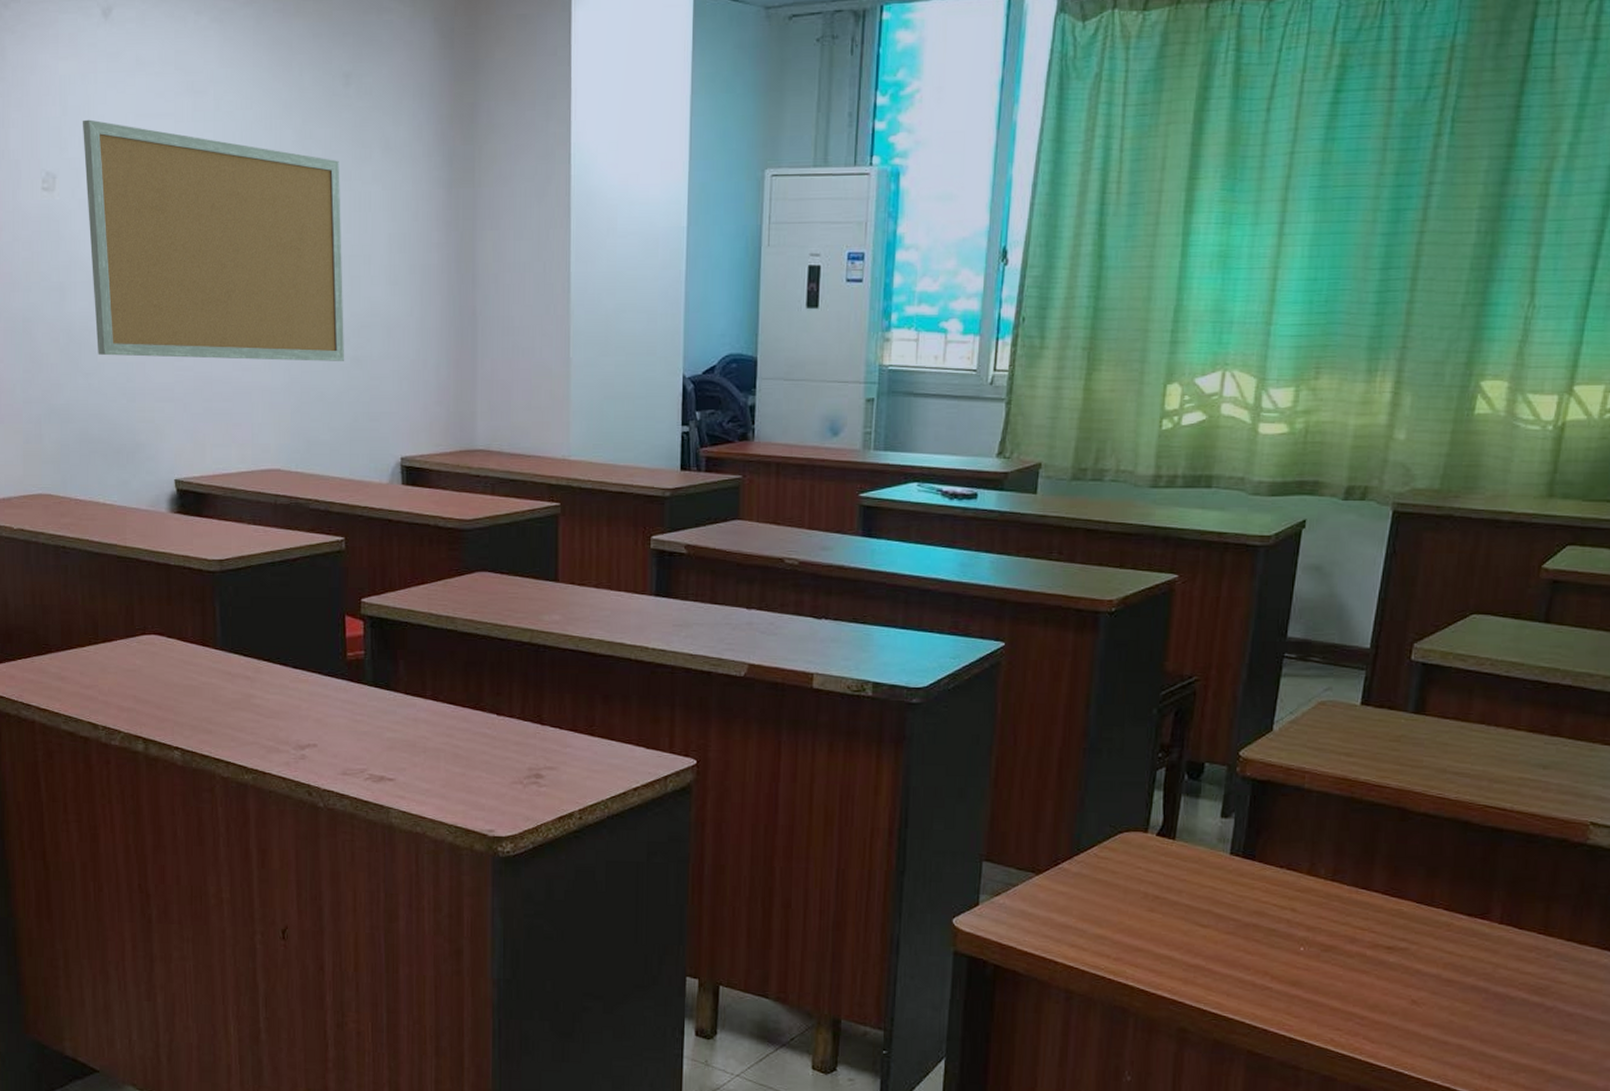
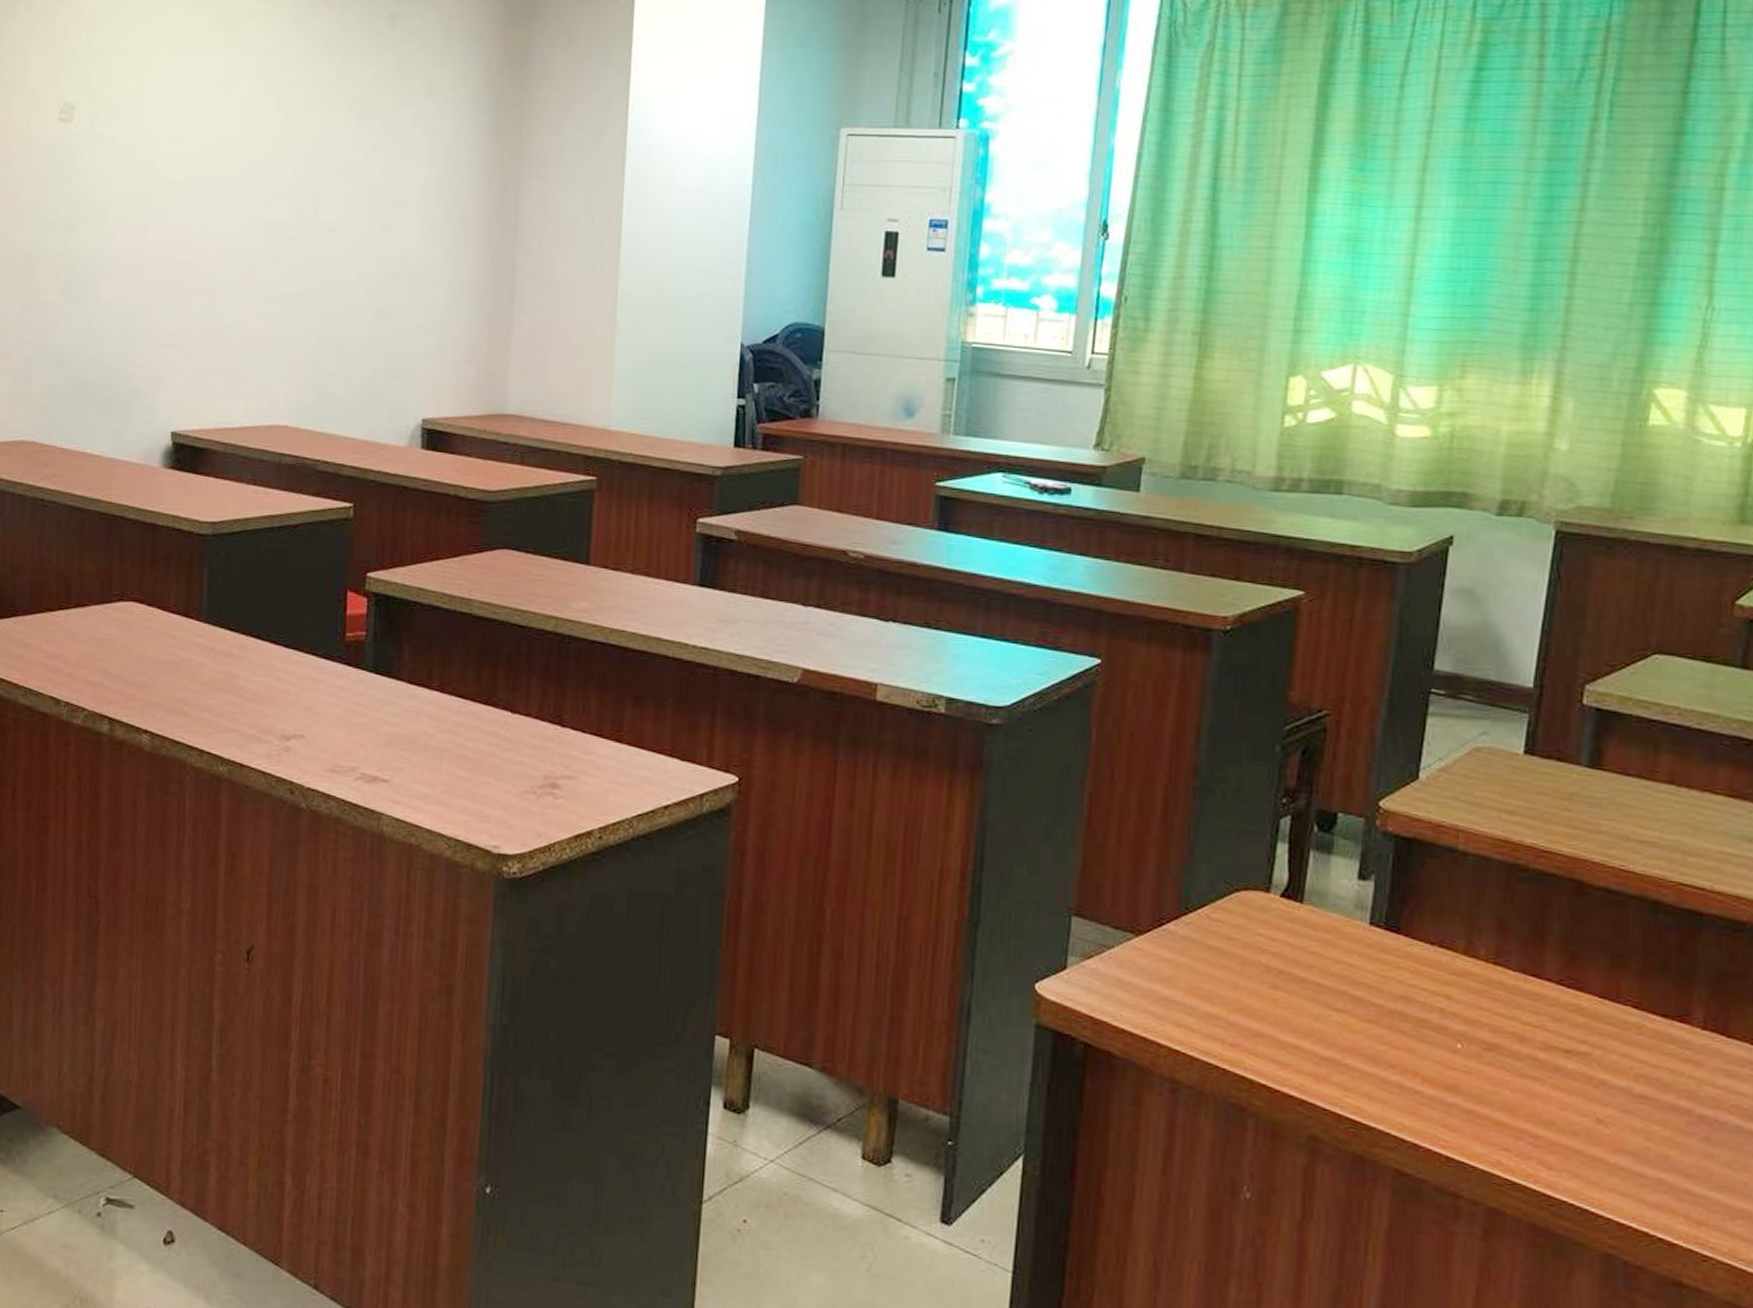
bulletin board: present [82,119,345,361] -> none [101,51,378,312]

